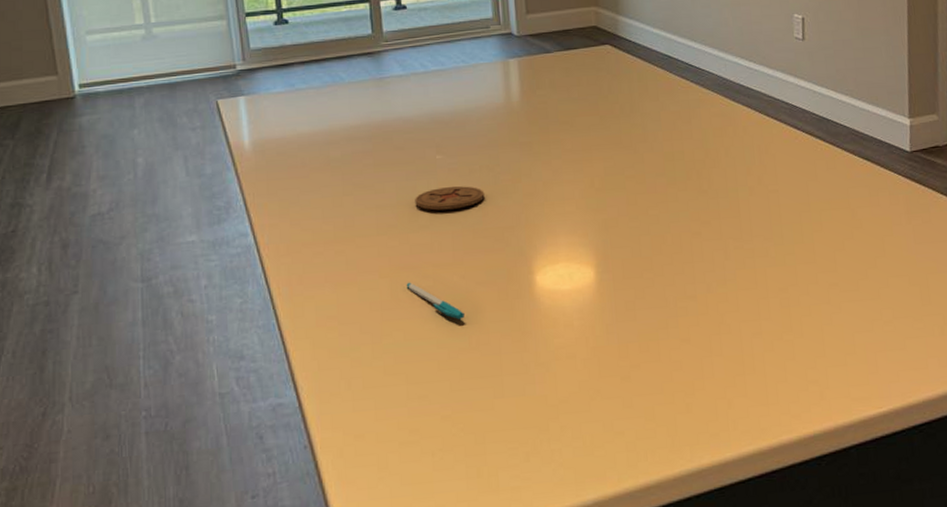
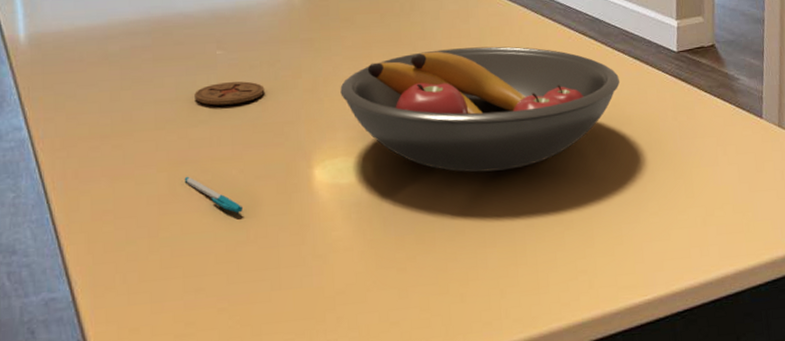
fruit bowl: none [560,148,851,279] -> present [340,46,621,173]

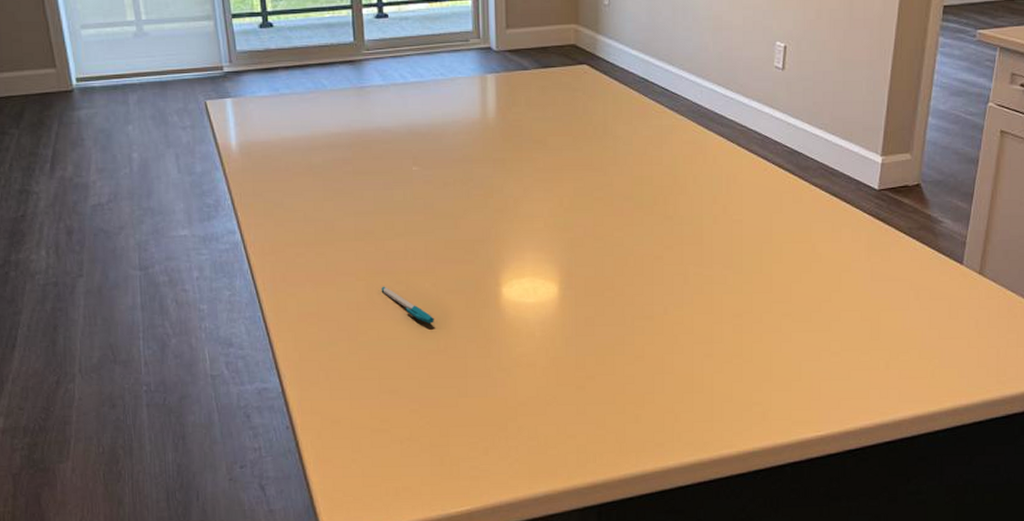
coaster: present [194,81,265,106] -> none [391,198,458,220]
fruit bowl: present [340,46,621,173] -> none [530,175,814,301]

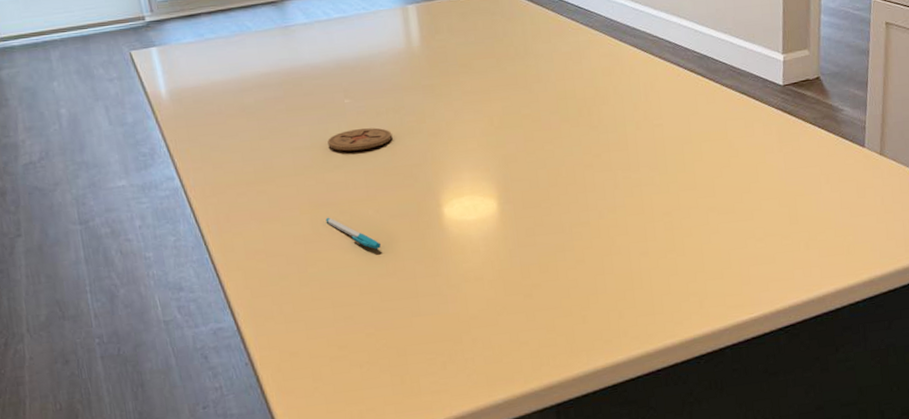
coaster: none [391,198,458,220] -> present [327,127,393,151]

